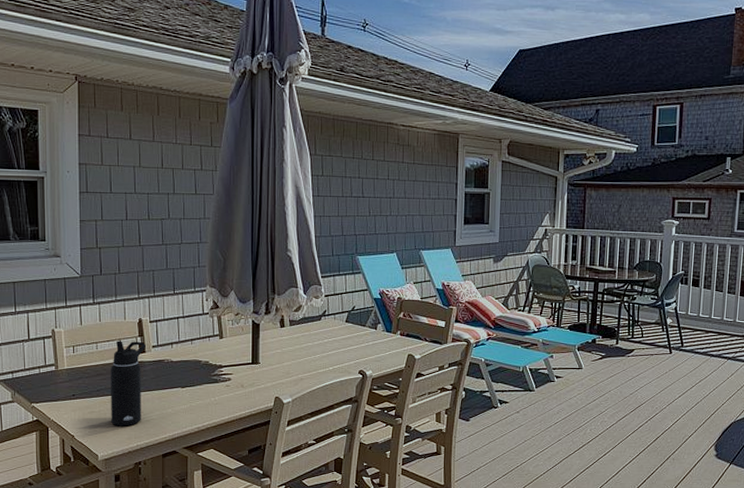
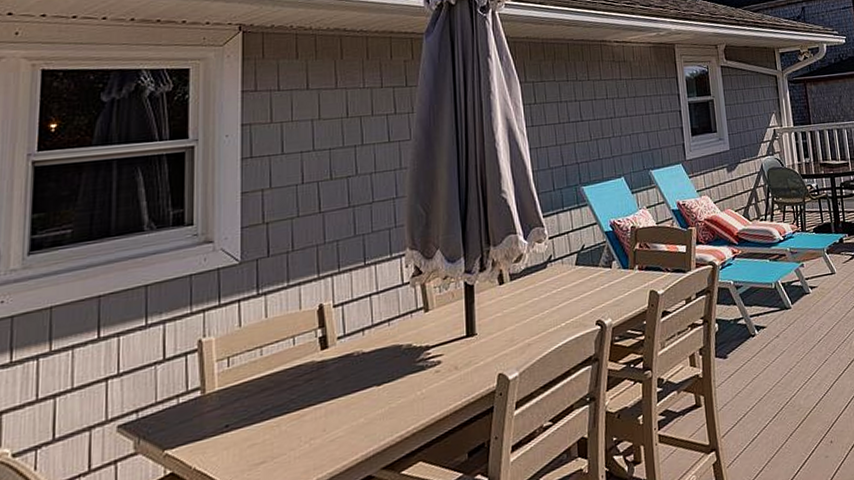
water bottle: present [111,341,146,427] -> none [280,334,328,458]

